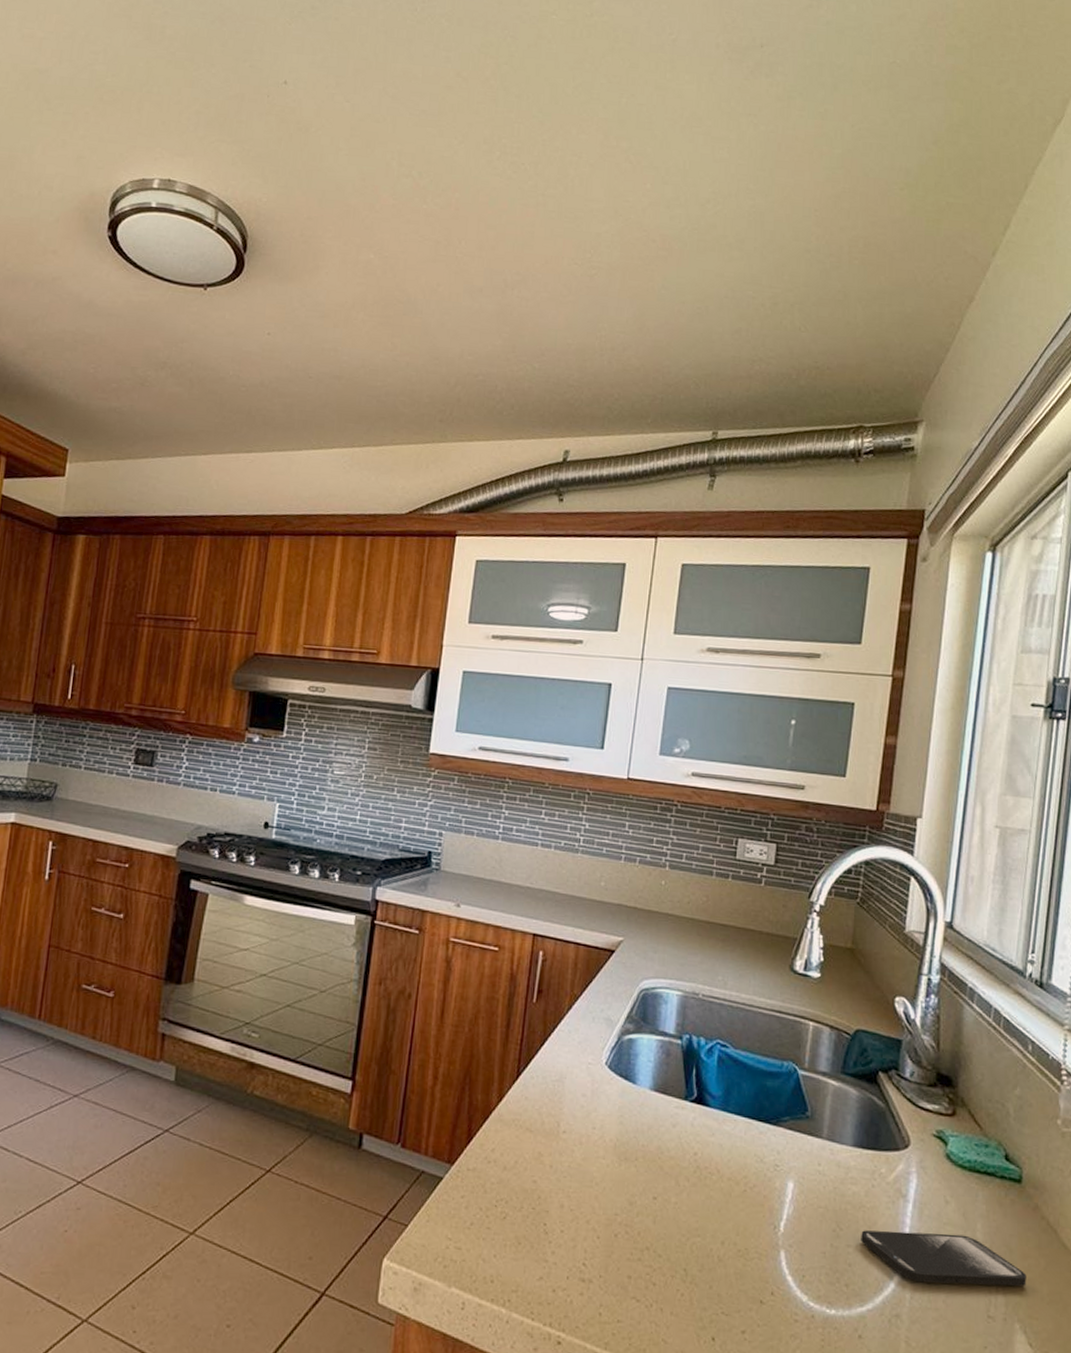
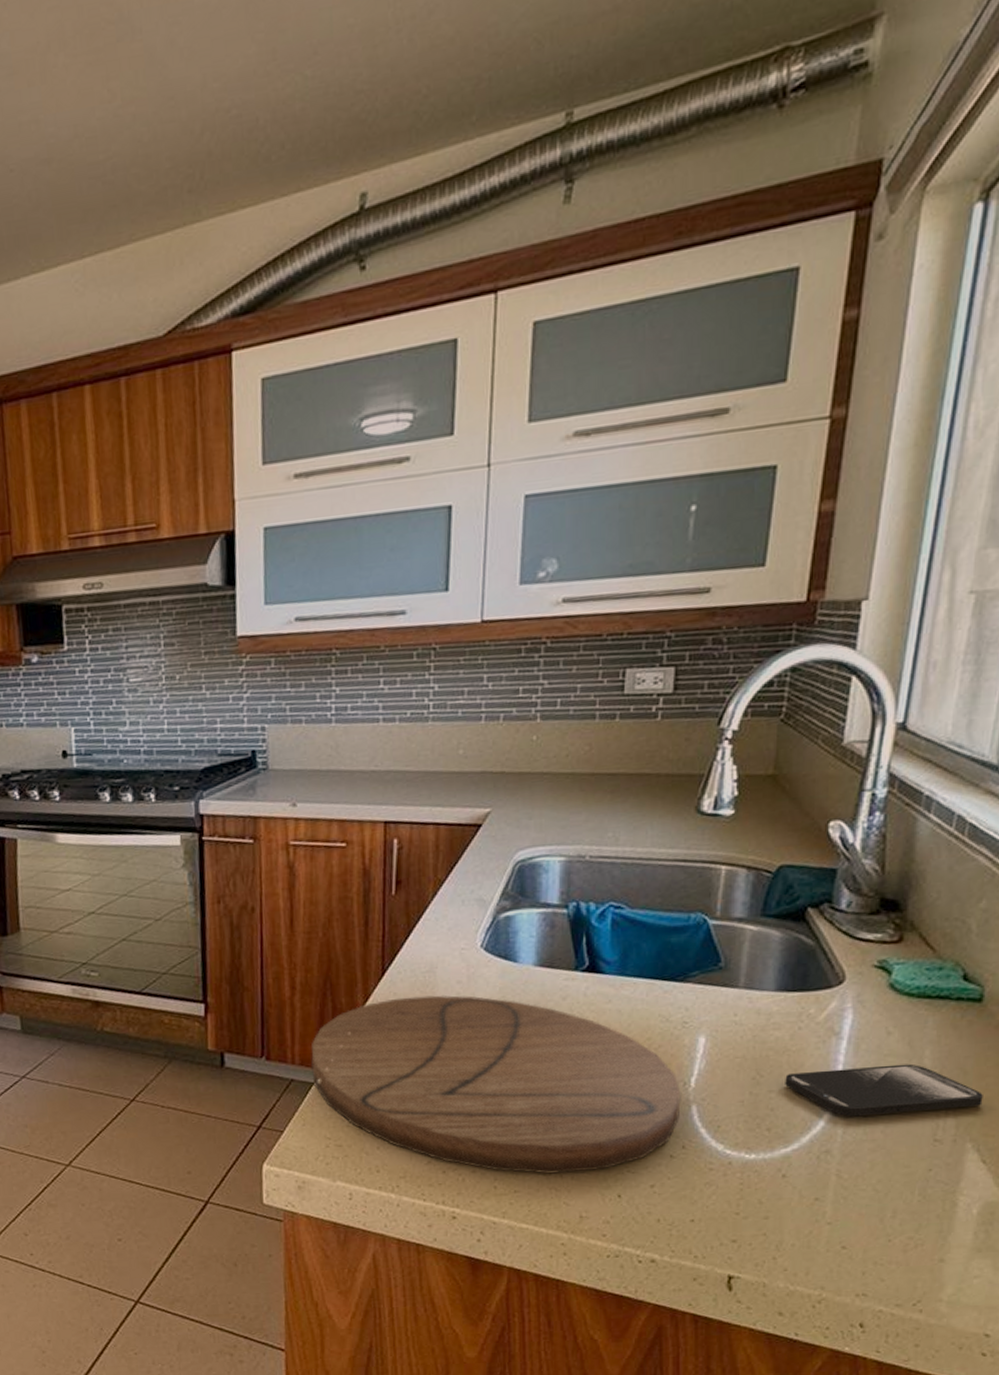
cutting board: none [442,1102,772,1308] -> present [311,995,681,1174]

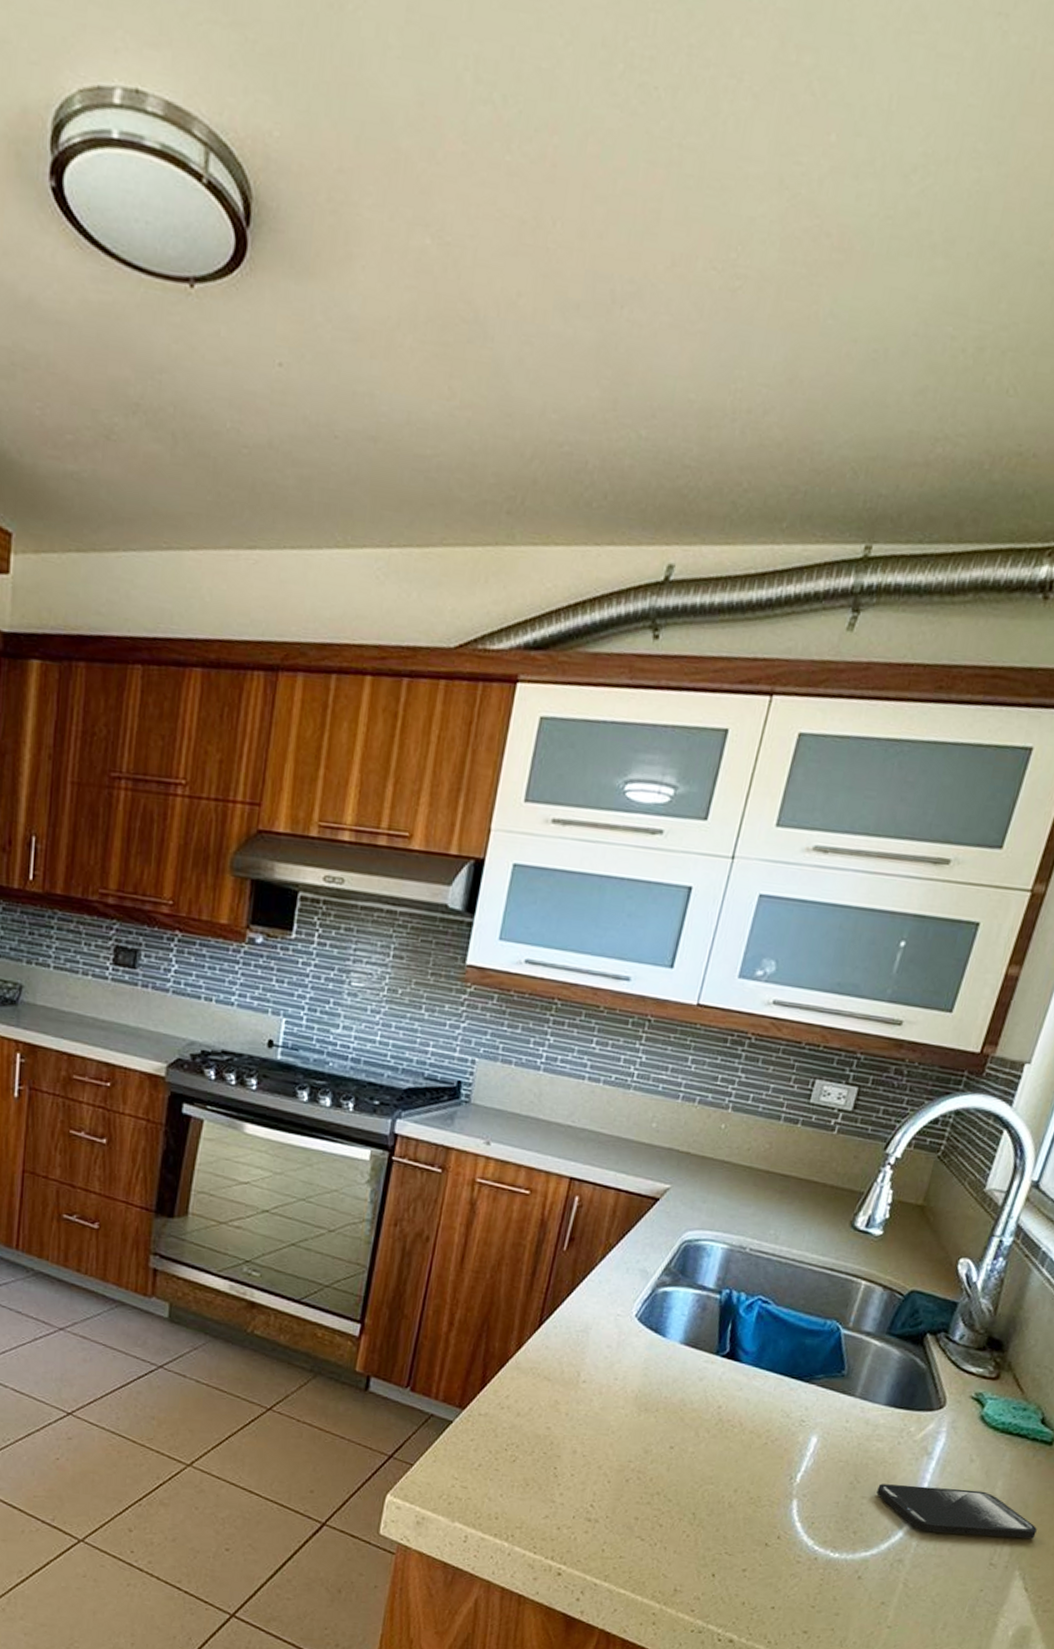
cutting board: present [311,995,681,1174] -> none [451,1351,787,1548]

